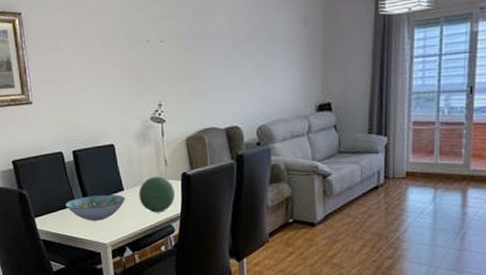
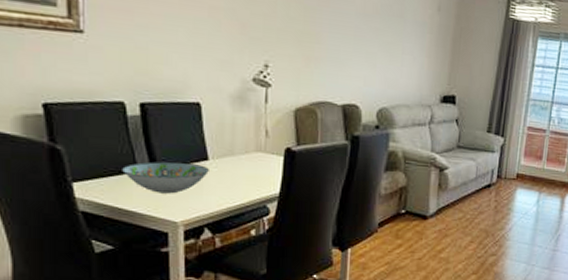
decorative orb: present [138,176,176,213] -> none [227,148,275,191]

